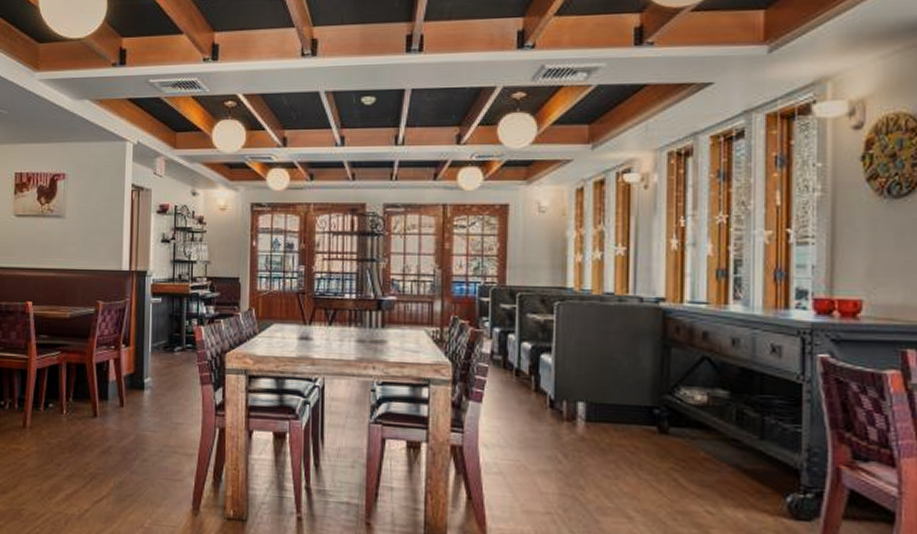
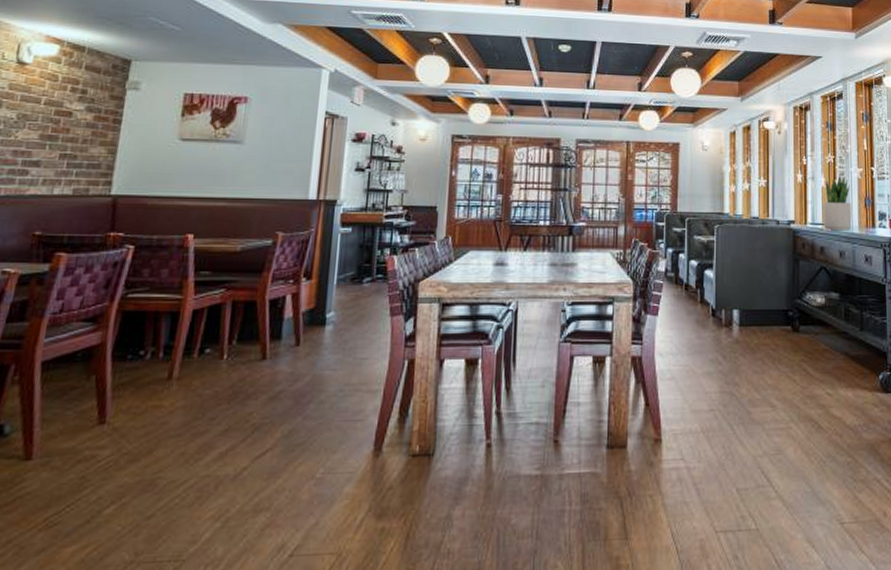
planter: none [708,240,753,312] -> present [823,176,852,231]

